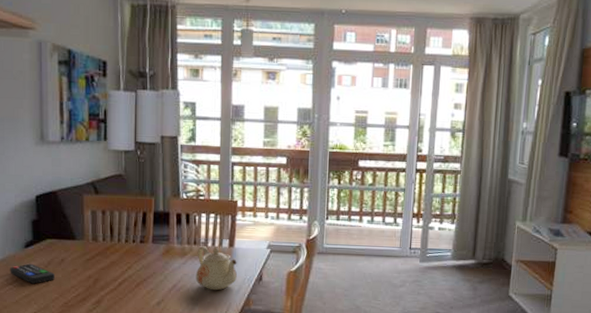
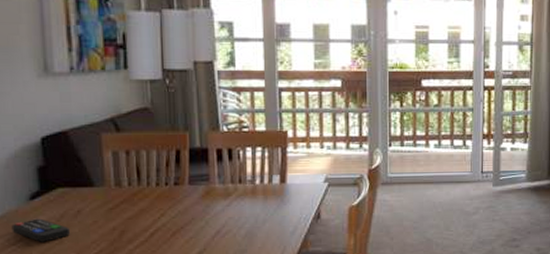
teapot: present [195,246,238,291] -> none [242,184,292,234]

